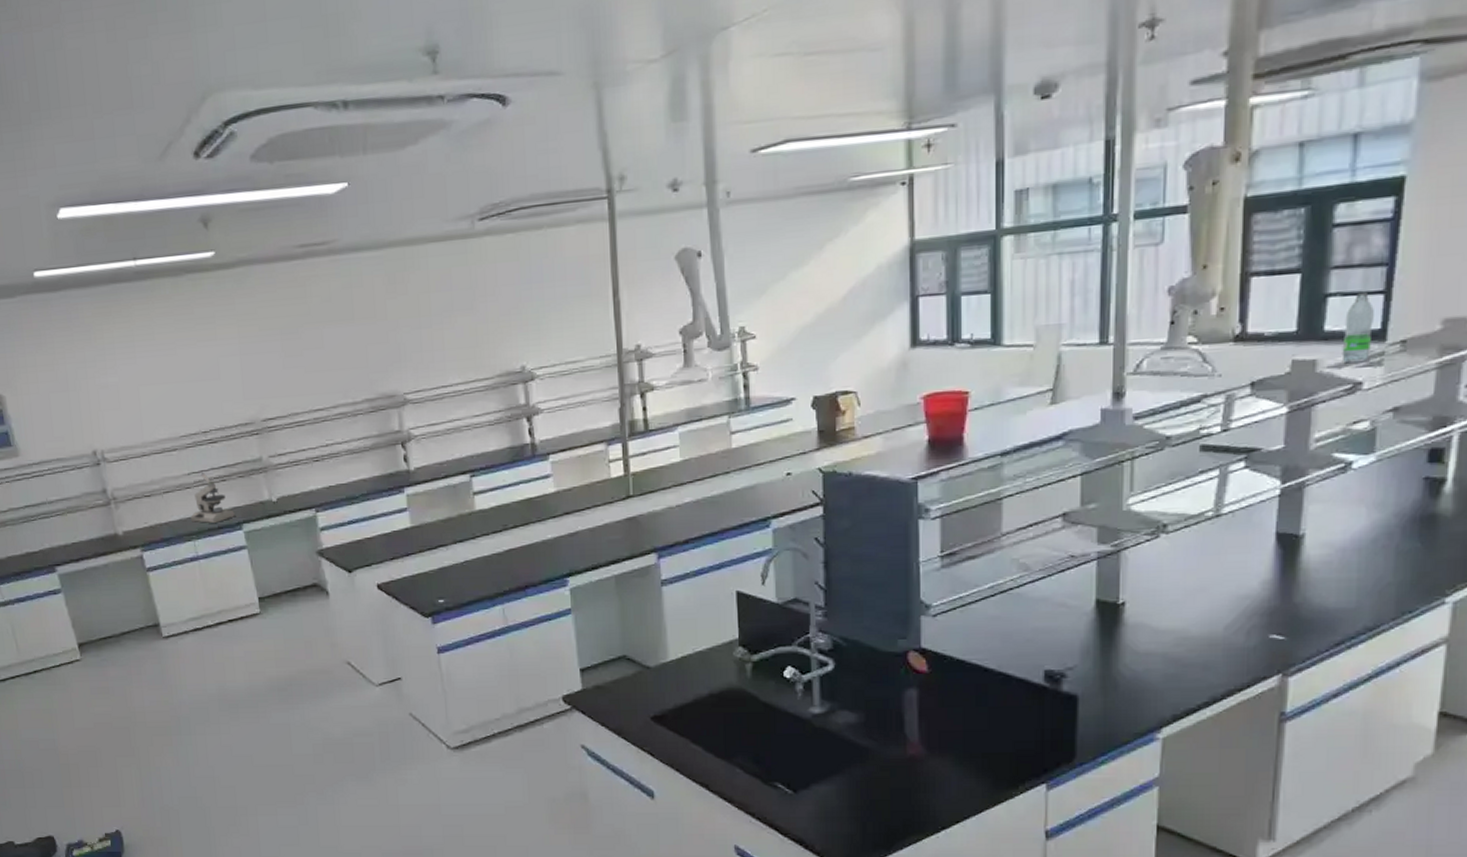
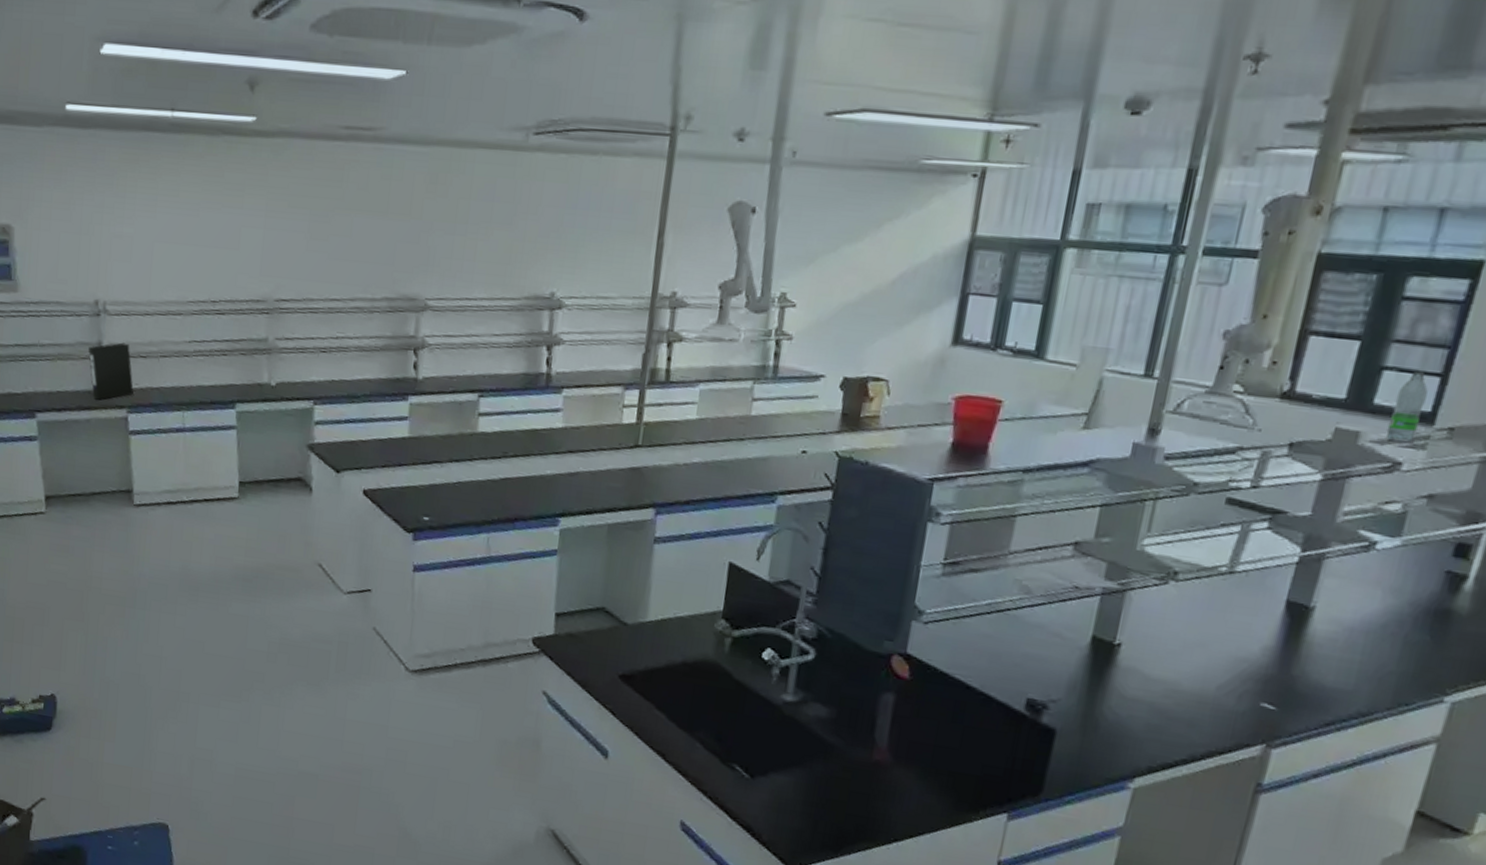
binder: none [95,486,144,545] -> present [88,342,134,400]
microscope: present [190,473,235,524] -> none [183,343,230,398]

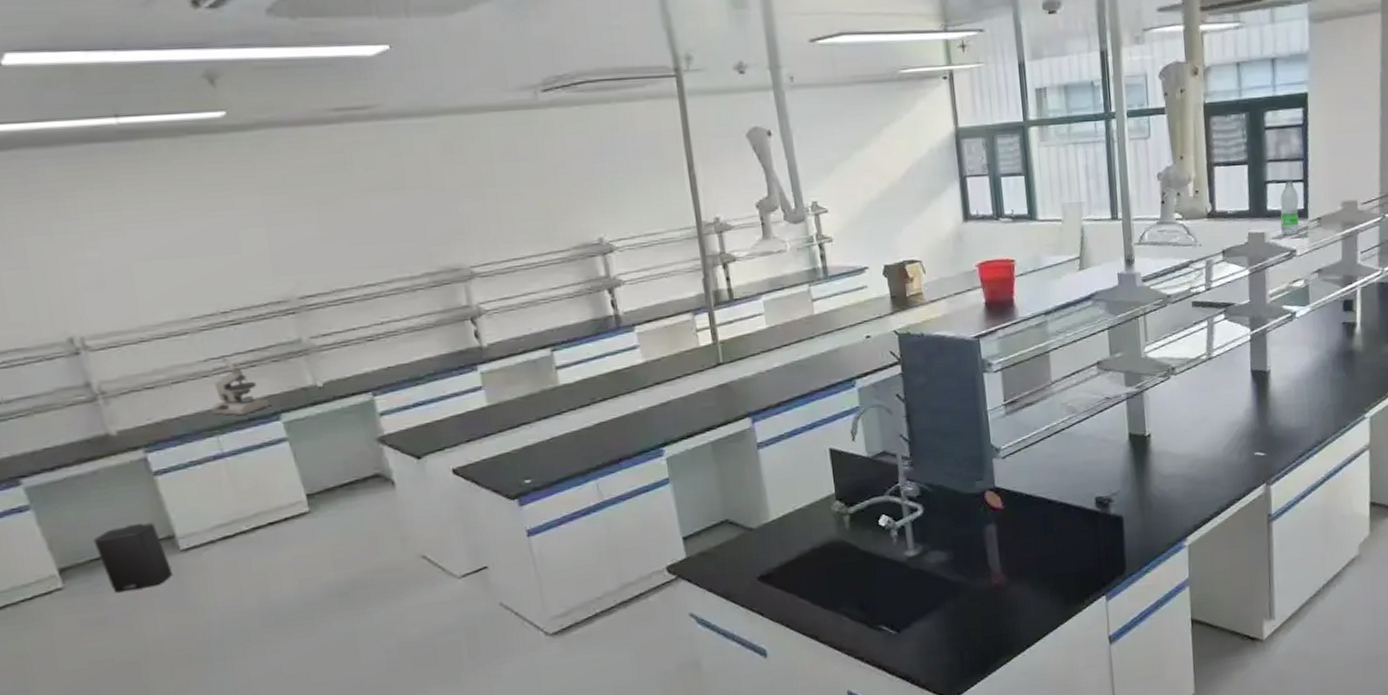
pedal bin: none [74,472,124,531] -> present [93,522,172,593]
binder: present [88,342,134,400] -> none [74,377,147,448]
microscope: none [183,343,230,398] -> present [210,358,270,416]

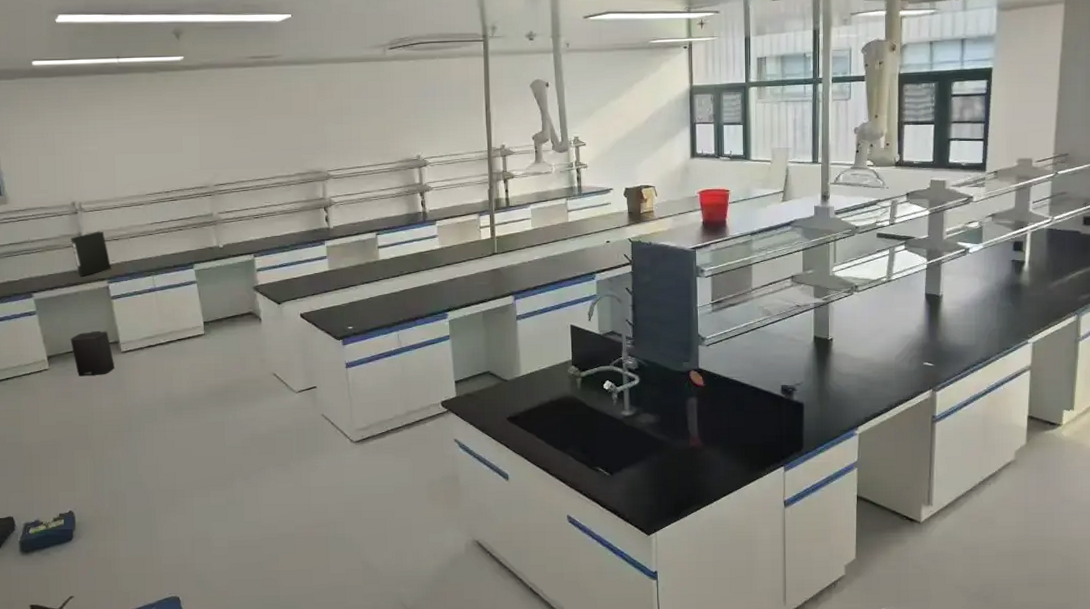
binder: none [74,377,147,448] -> present [71,231,111,277]
microscope: present [210,358,270,416] -> none [151,223,188,263]
bottle: present [1280,180,1299,236] -> none [960,139,978,184]

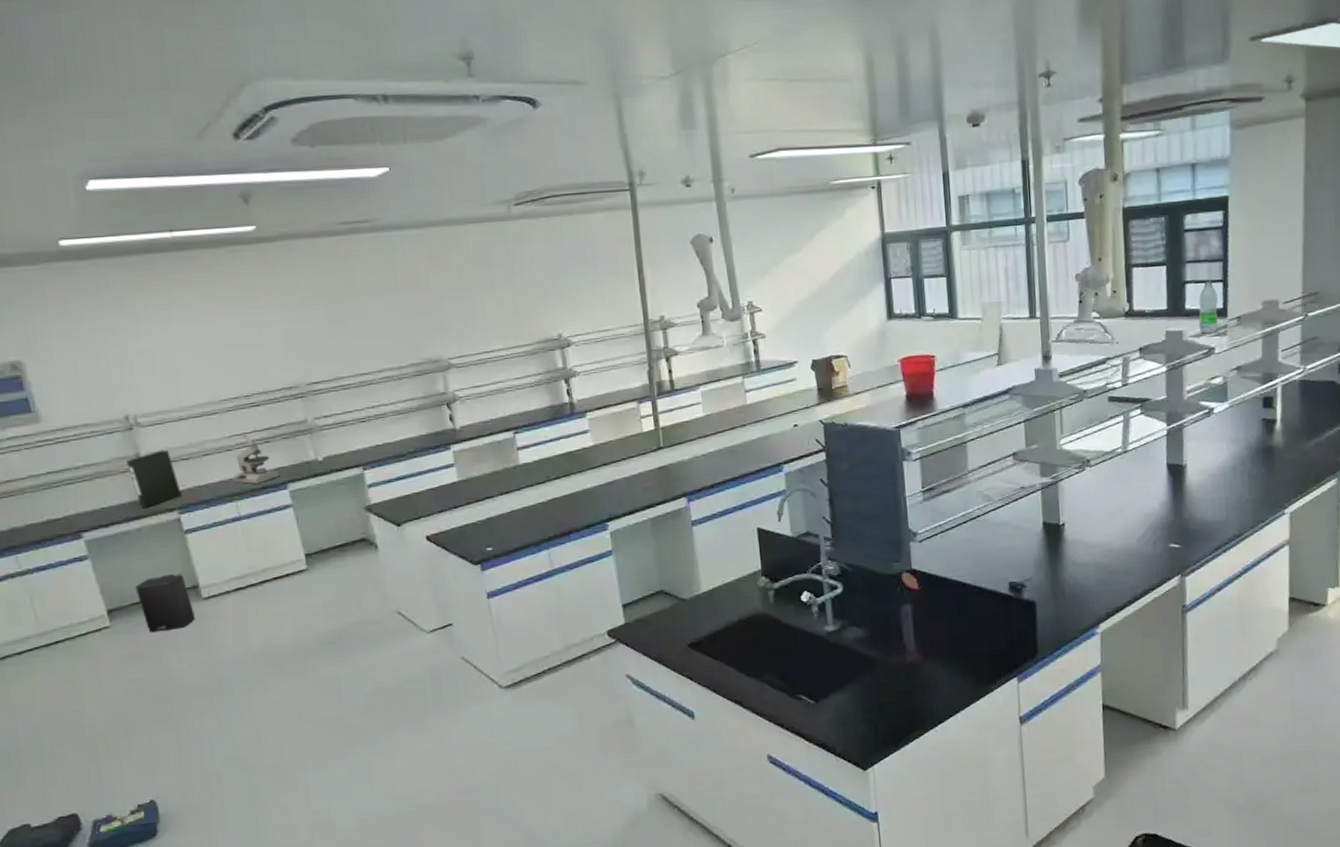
microscope: none [151,223,188,263] -> present [232,435,279,485]
bottle: none [960,139,978,184] -> present [1198,280,1218,334]

